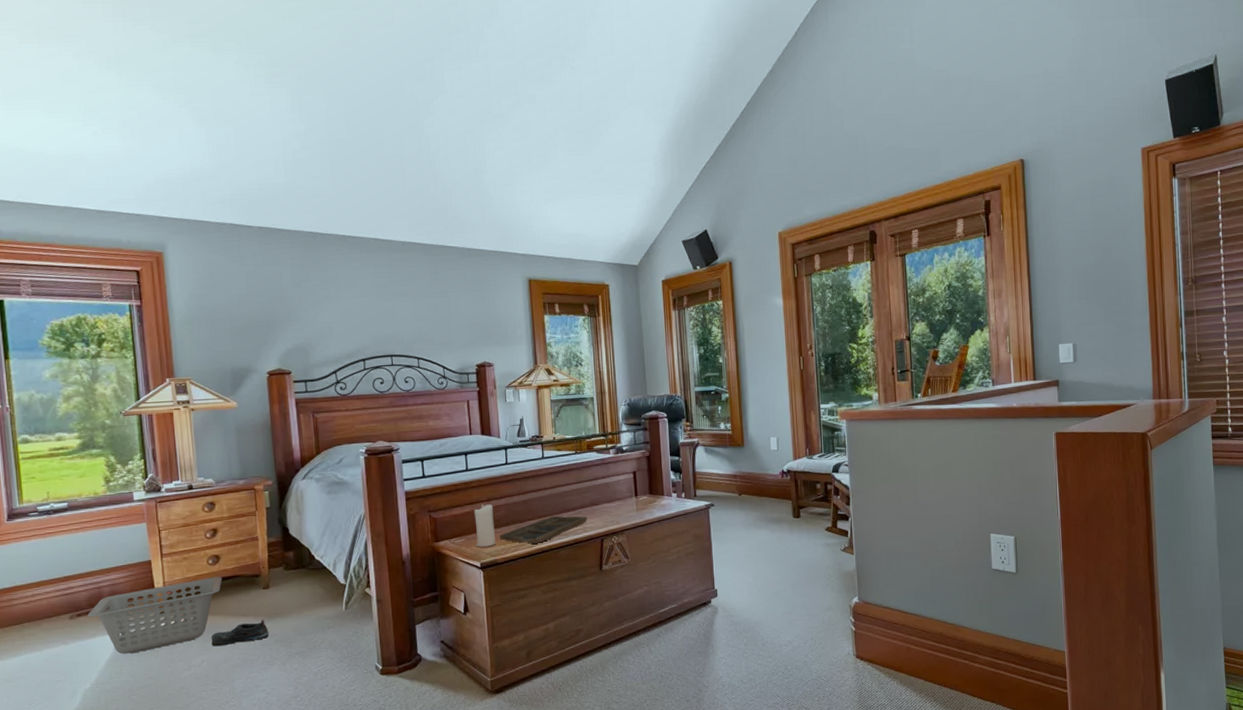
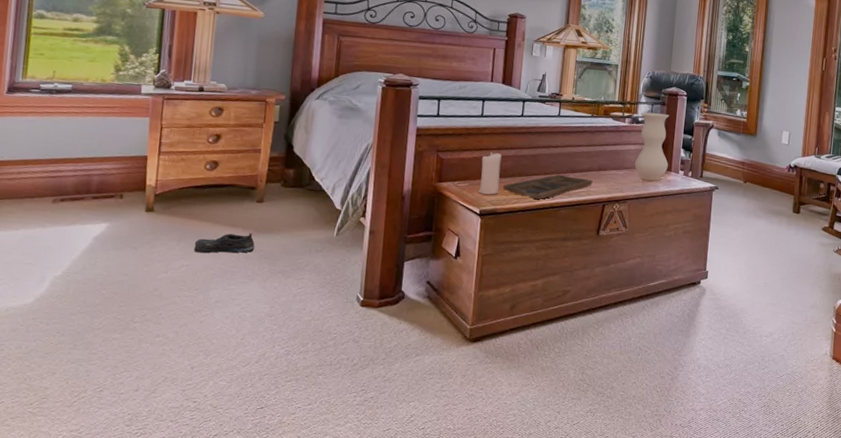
laundry basket: present [88,577,223,654] -> none [72,182,218,248]
vase: none [624,439,660,509] -> present [634,112,670,182]

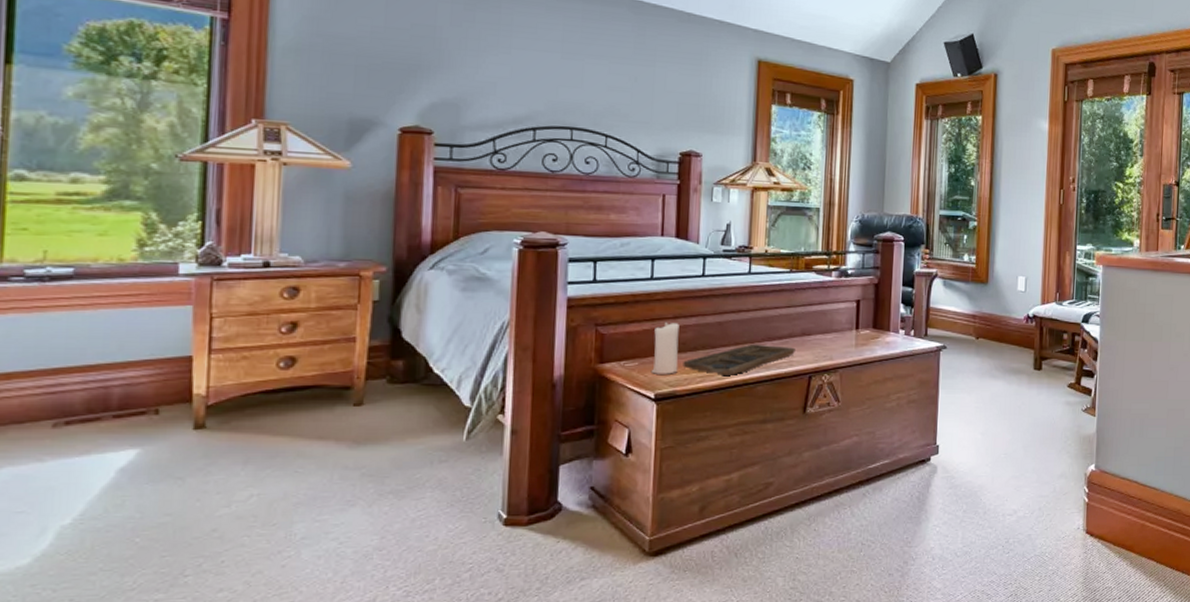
shoe: present [194,232,255,253] -> none [267,444,355,477]
vase: present [634,112,670,182] -> none [845,263,886,345]

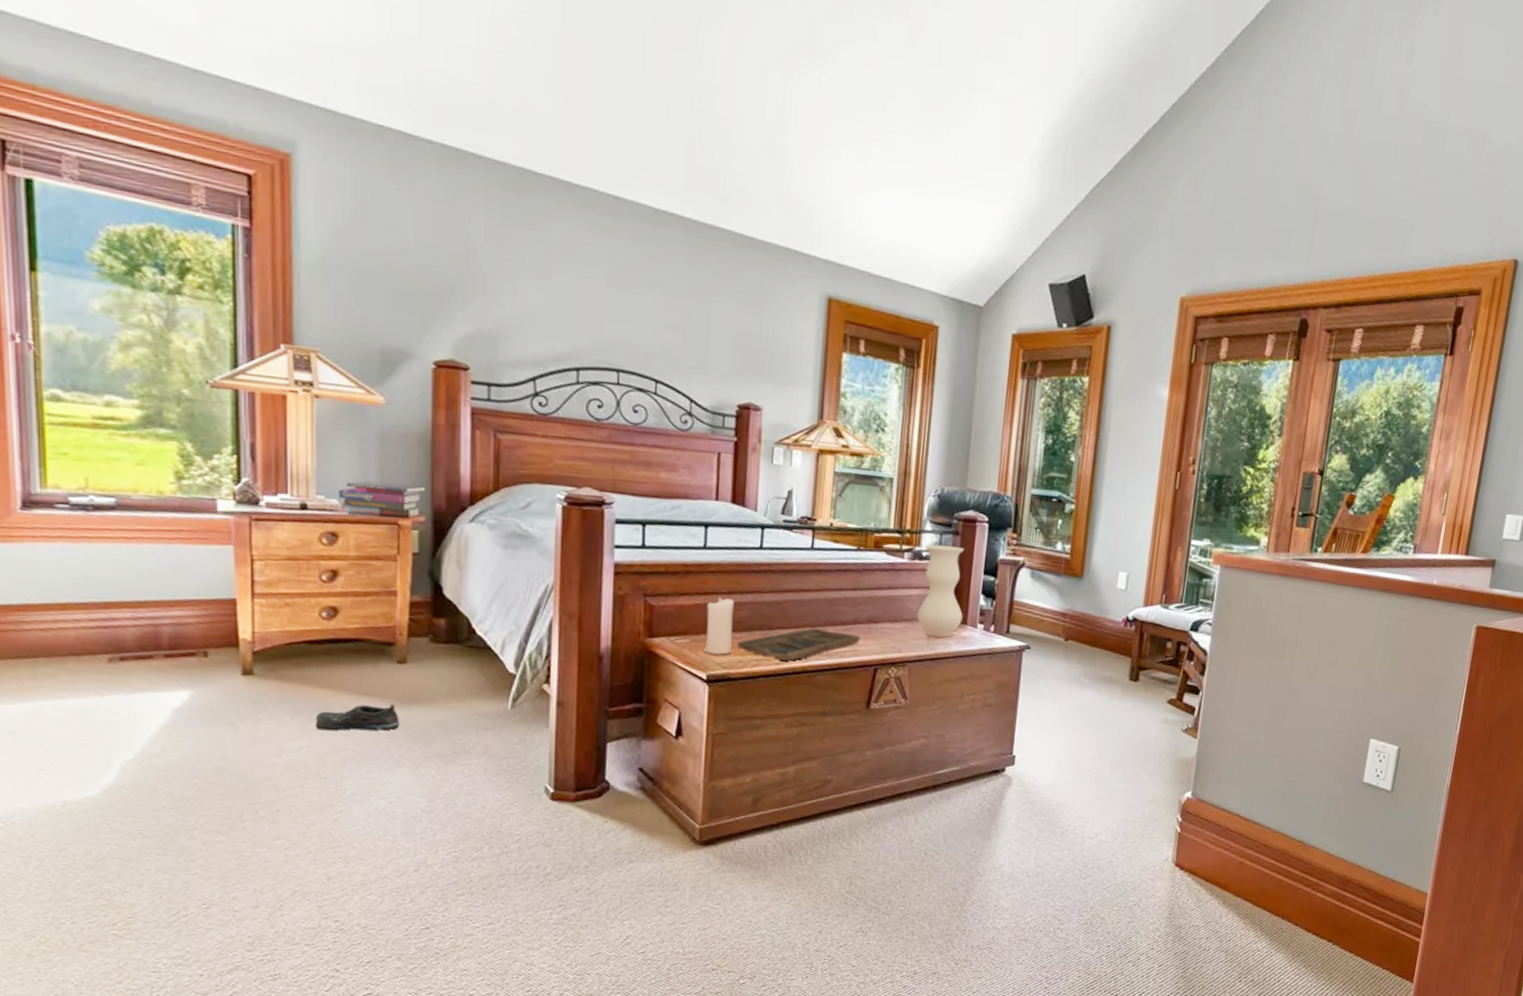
shoe: none [267,444,355,477] -> present [315,703,400,731]
books: none [302,237,387,271] -> present [339,481,425,519]
vase: none [845,263,886,345] -> present [916,544,965,638]

